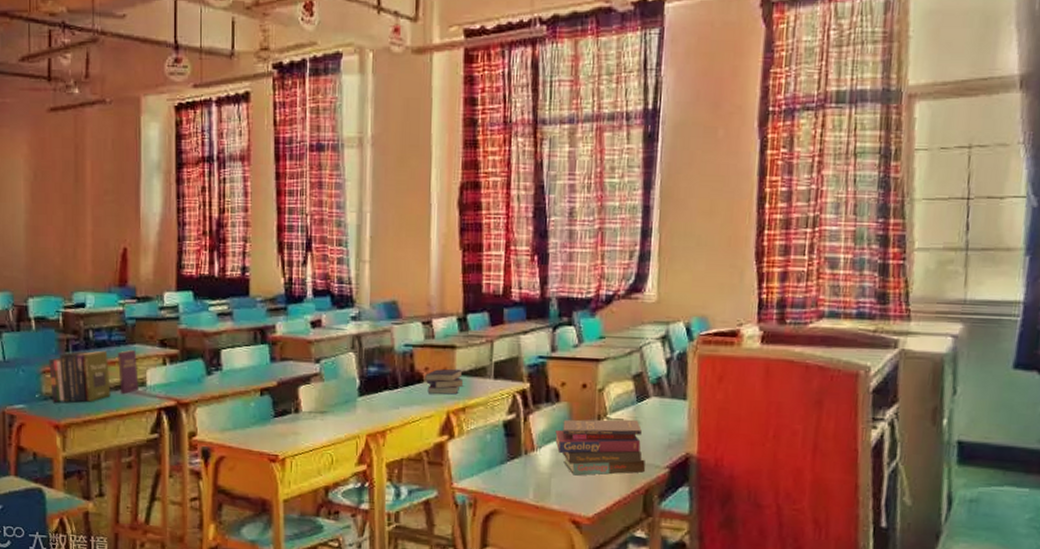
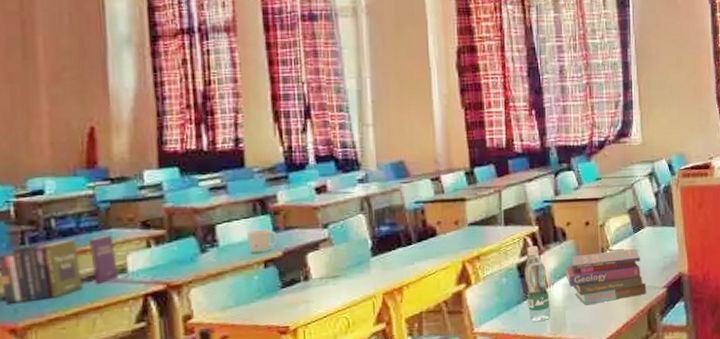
mug: none [246,357,274,381] -> present [246,229,278,253]
book: present [425,369,464,395] -> none [438,219,476,247]
bottle: none [510,404,536,486] -> present [524,245,550,322]

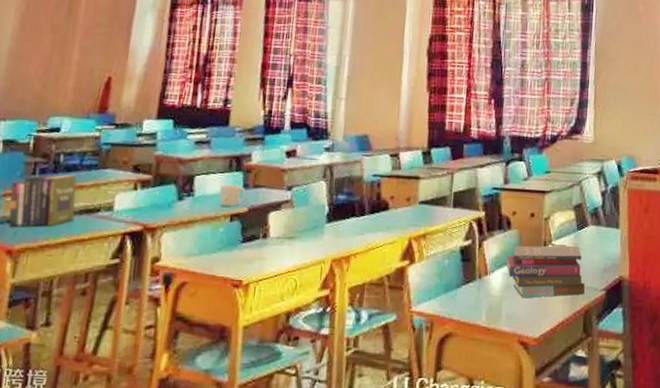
book: present [89,235,118,285] -> none [85,175,107,219]
bottle: present [524,245,550,322] -> none [466,231,488,309]

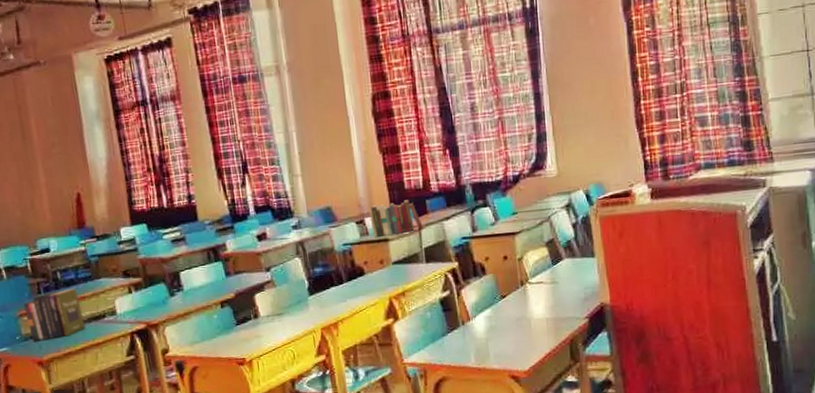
mug: present [219,184,247,207] -> none [204,274,230,296]
books: none [405,140,457,174] -> present [369,200,423,238]
books: present [506,245,586,298] -> none [486,280,569,337]

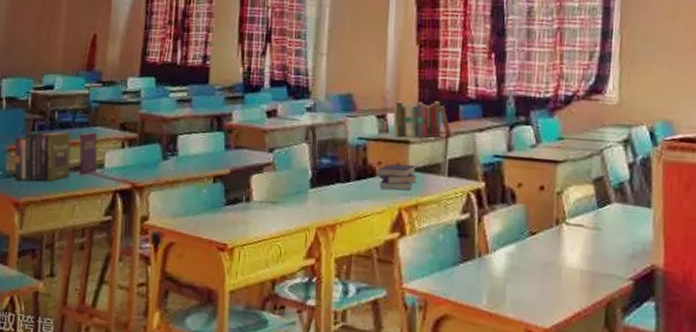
book: none [86,284,110,325] -> present [79,132,98,176]
book: none [365,258,400,285] -> present [377,164,417,191]

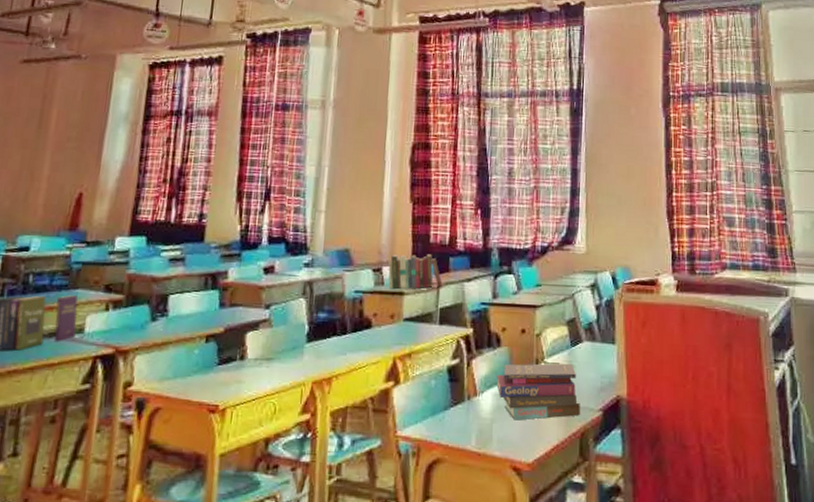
book: present [377,164,417,191] -> none [373,314,411,341]
books: none [510,222,608,284] -> present [496,363,581,421]

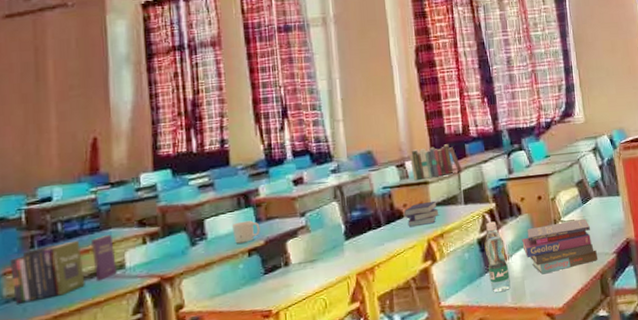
mug: none [194,303,223,327] -> present [231,220,260,244]
book: none [373,314,411,341] -> present [404,200,439,228]
bottle: none [454,349,478,433] -> present [484,221,511,293]

